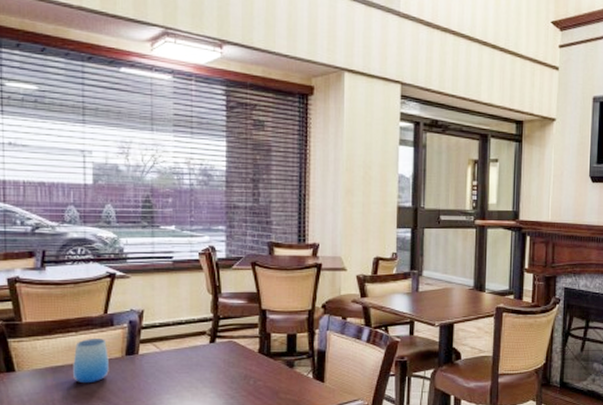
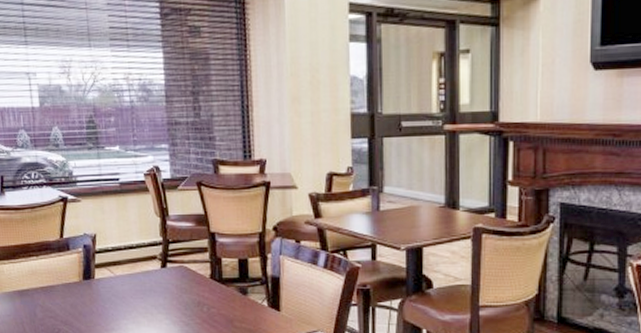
cup: present [73,339,109,384] -> none [36,263,69,307]

